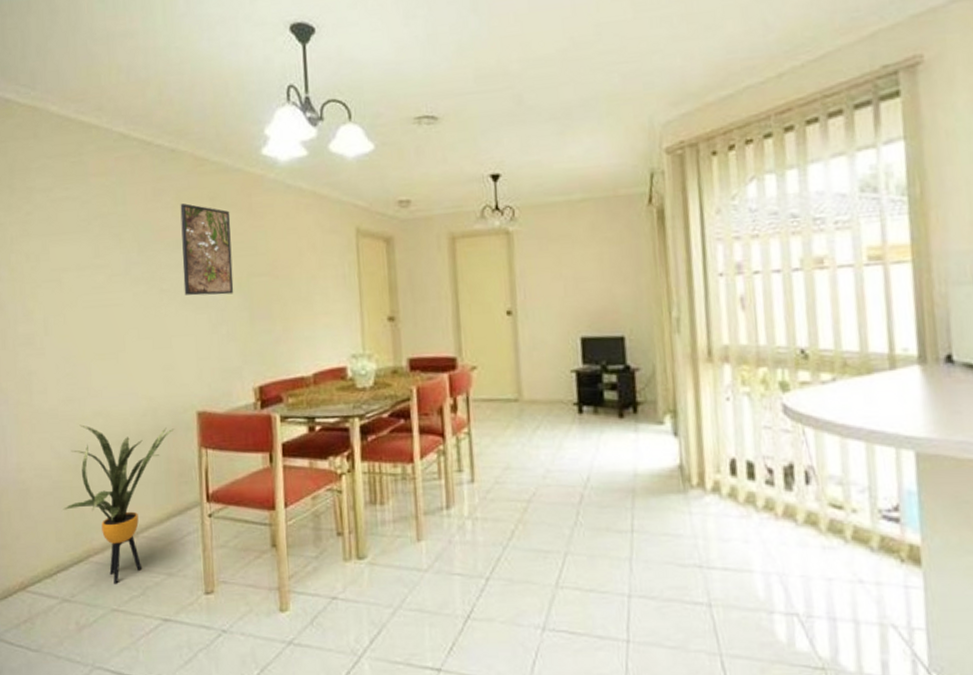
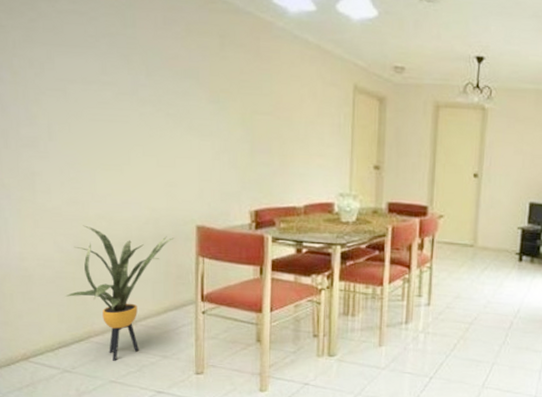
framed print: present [180,203,234,296] -> none [189,36,239,127]

